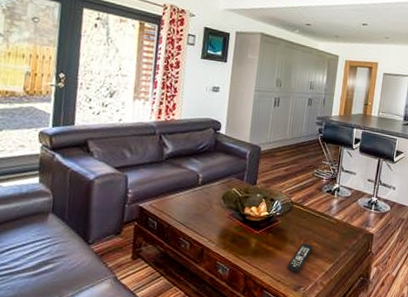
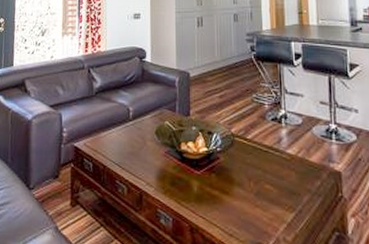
remote control: present [288,243,313,272] -> none [239,185,267,224]

